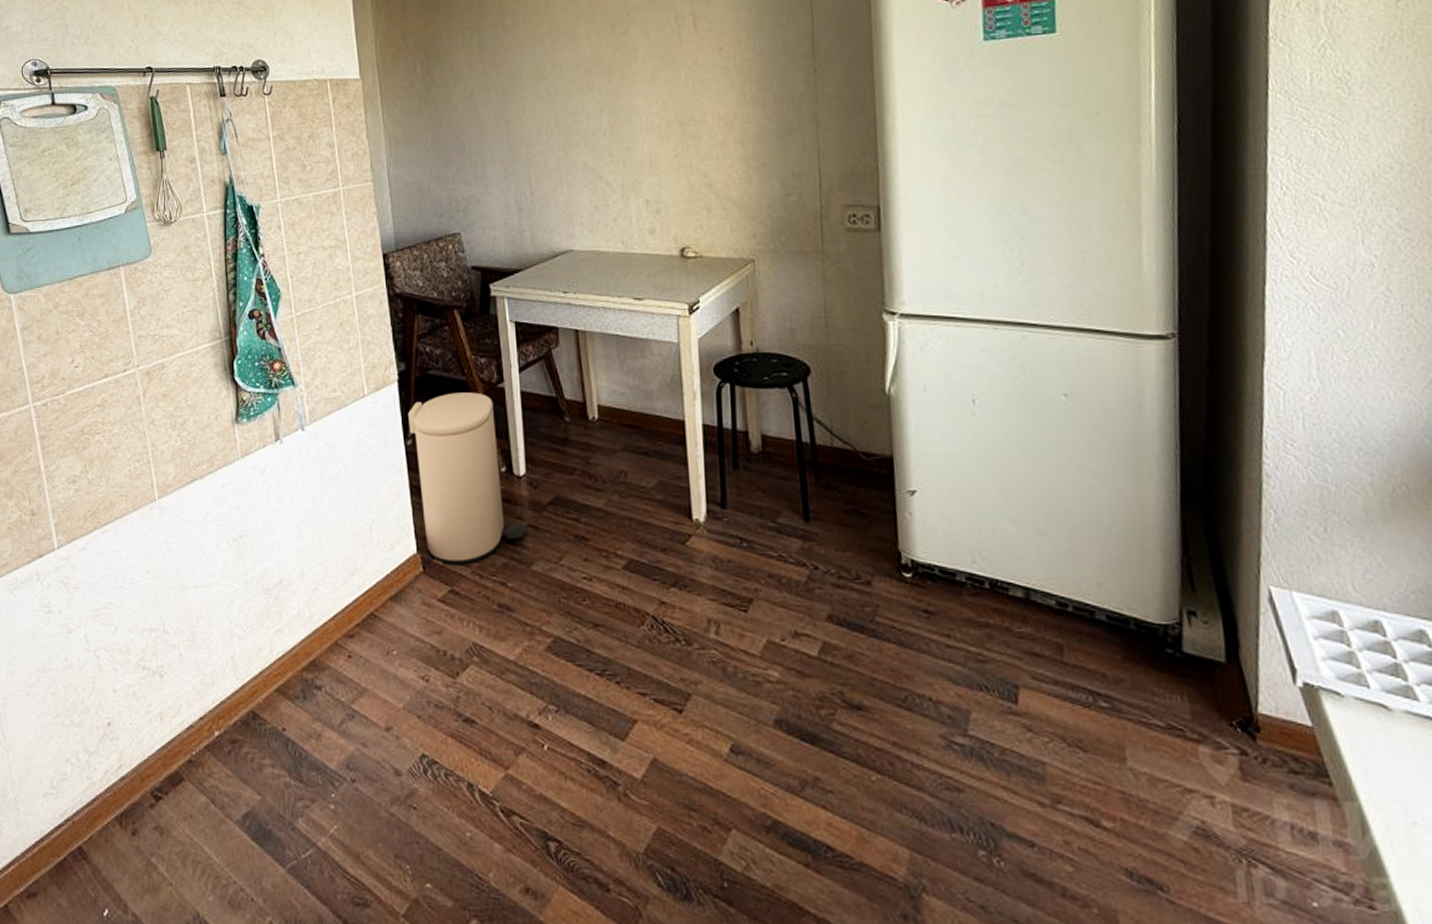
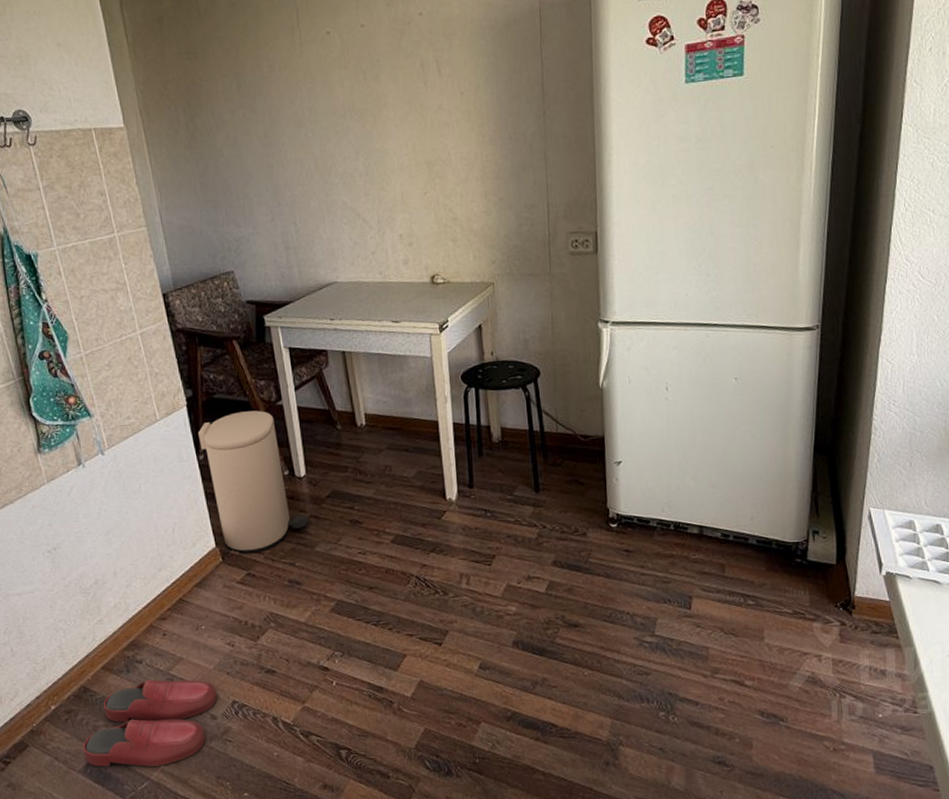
slippers: none [244,712,404,830] -> present [83,679,217,767]

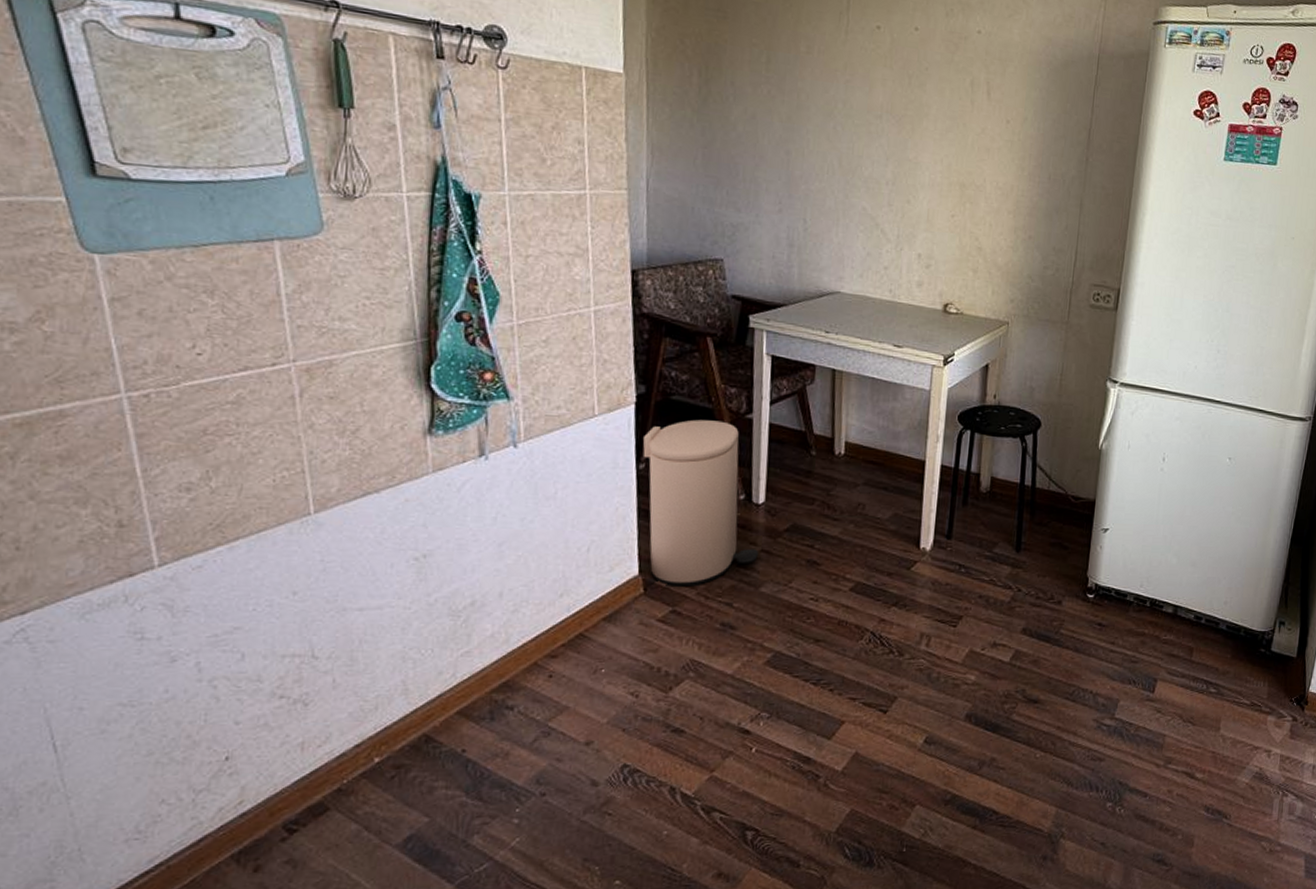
slippers: present [83,679,217,767] -> none [407,731,605,843]

